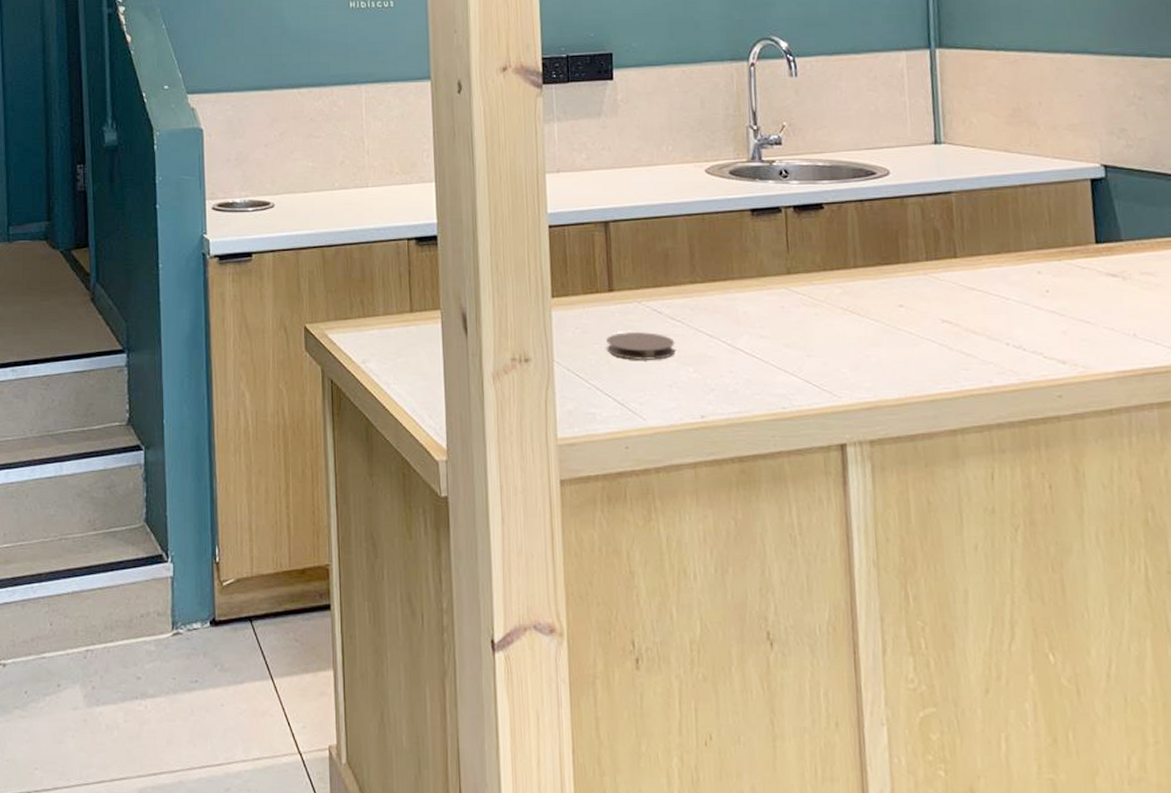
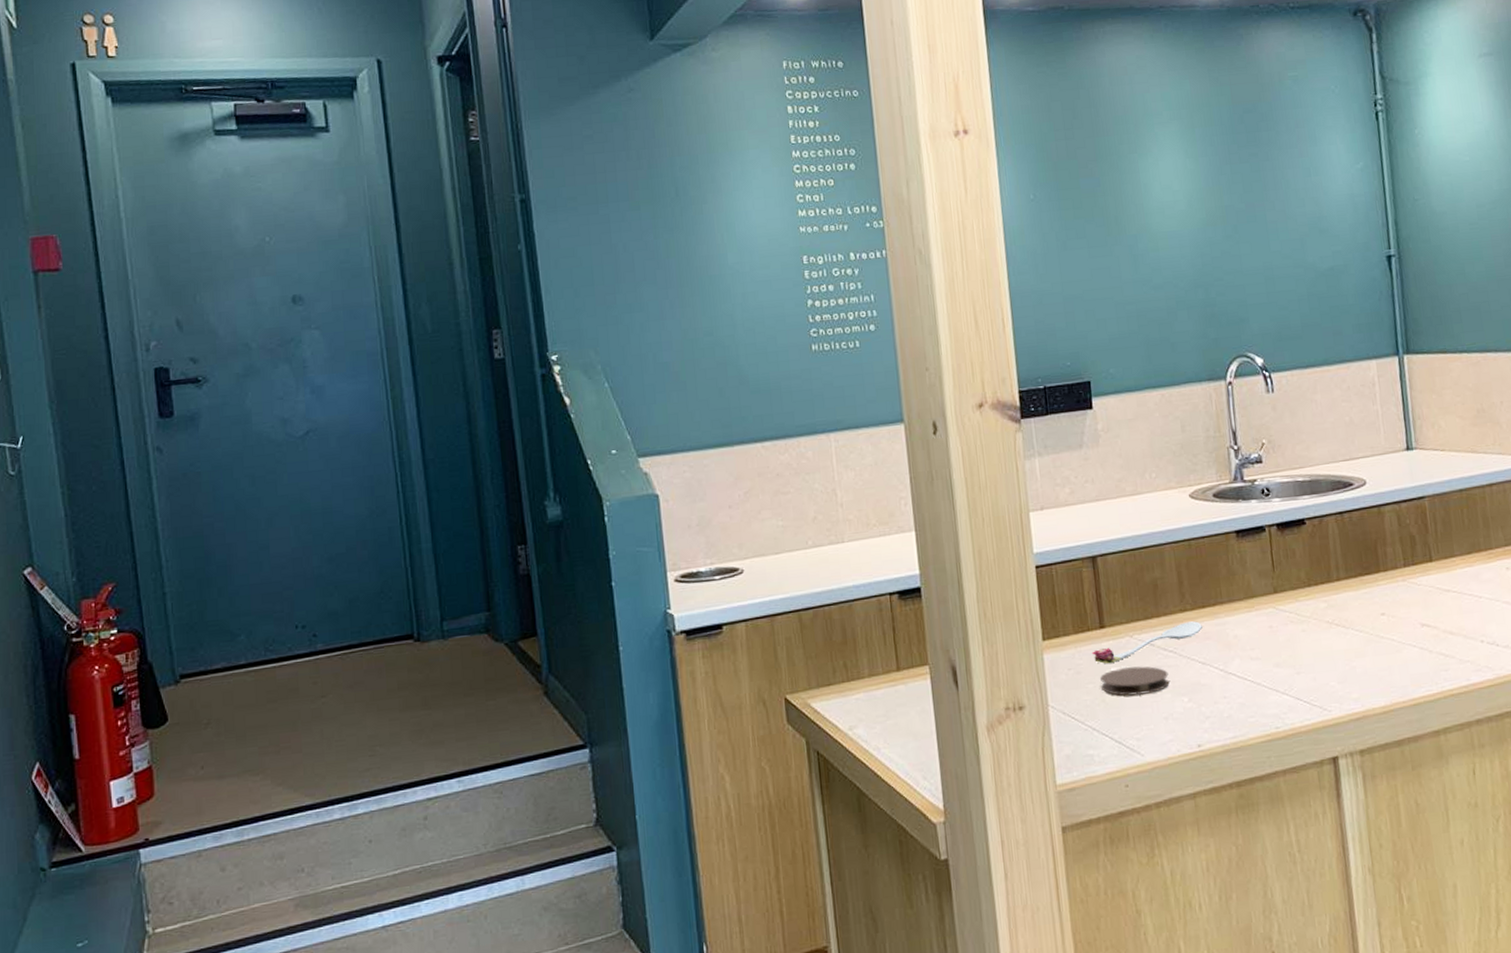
spoon: none [598,294,712,327] -> present [1091,621,1202,664]

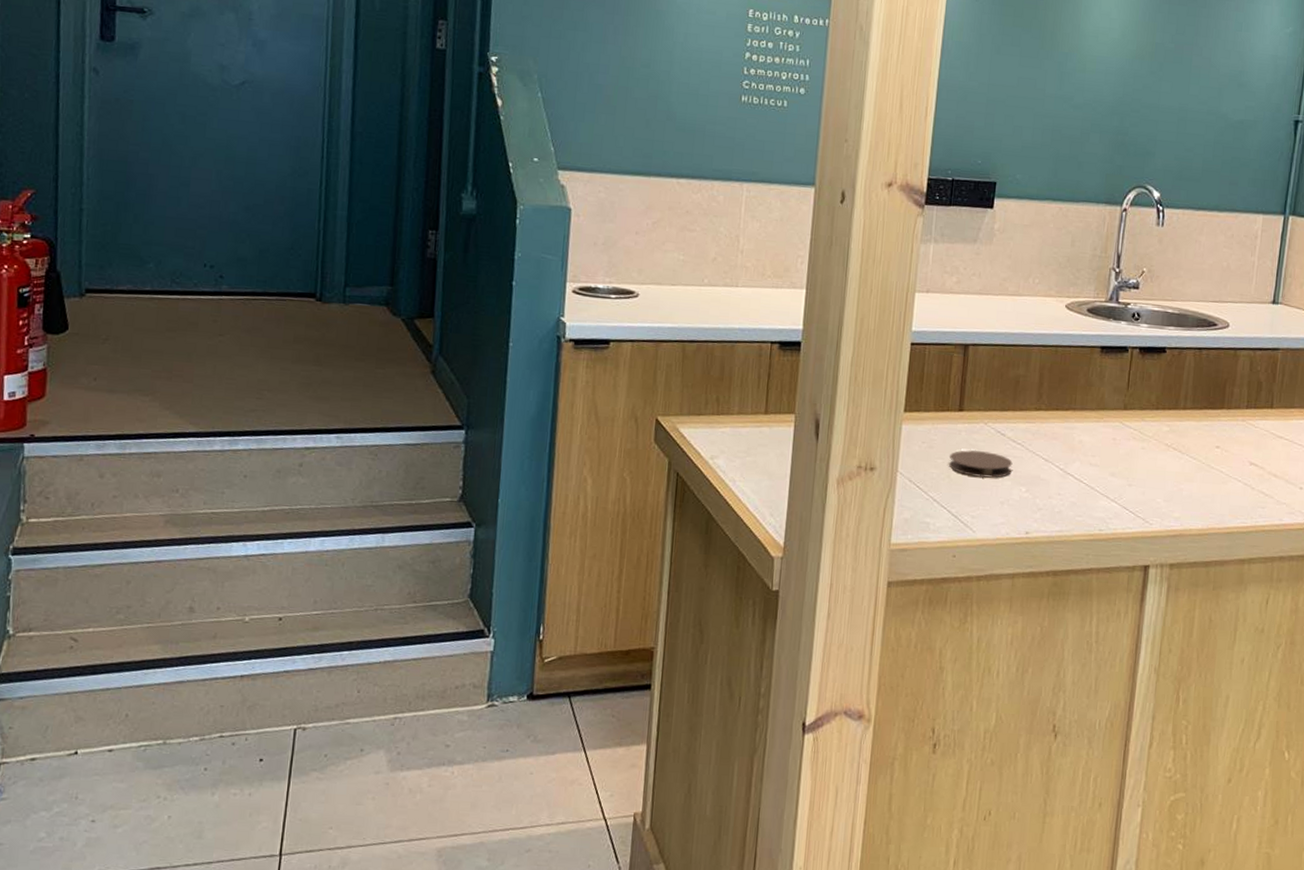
spoon: present [1091,621,1202,664] -> none [946,420,1052,445]

